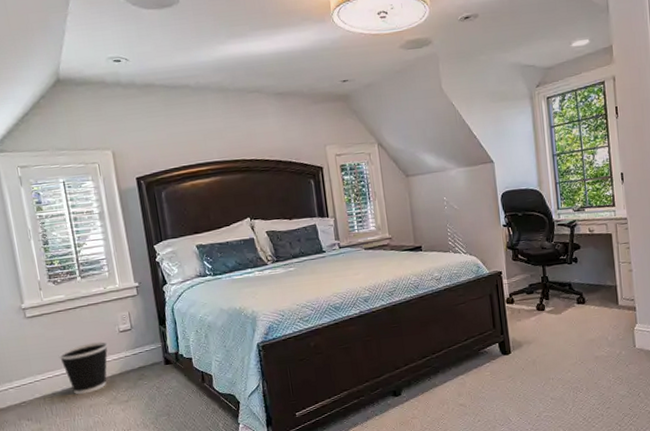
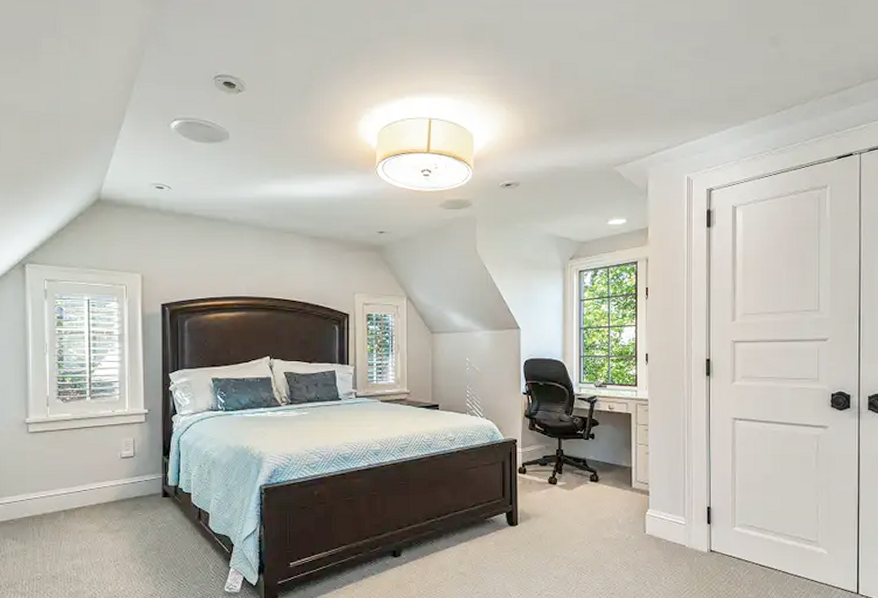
wastebasket: present [58,341,109,395] -> none [55,466,108,519]

